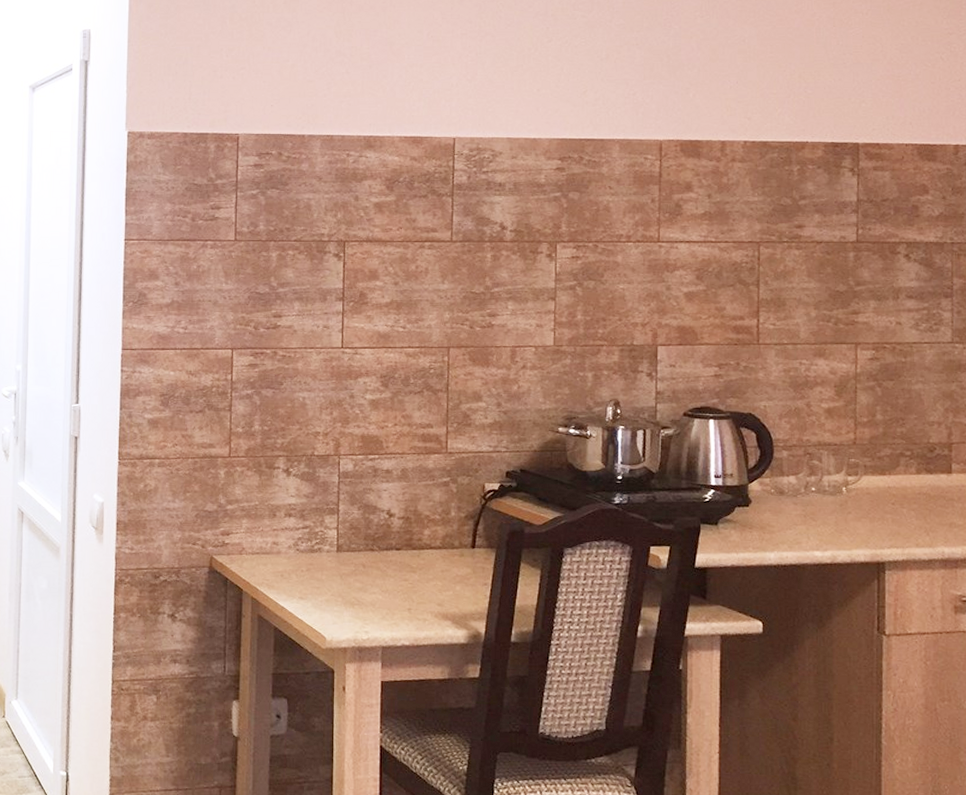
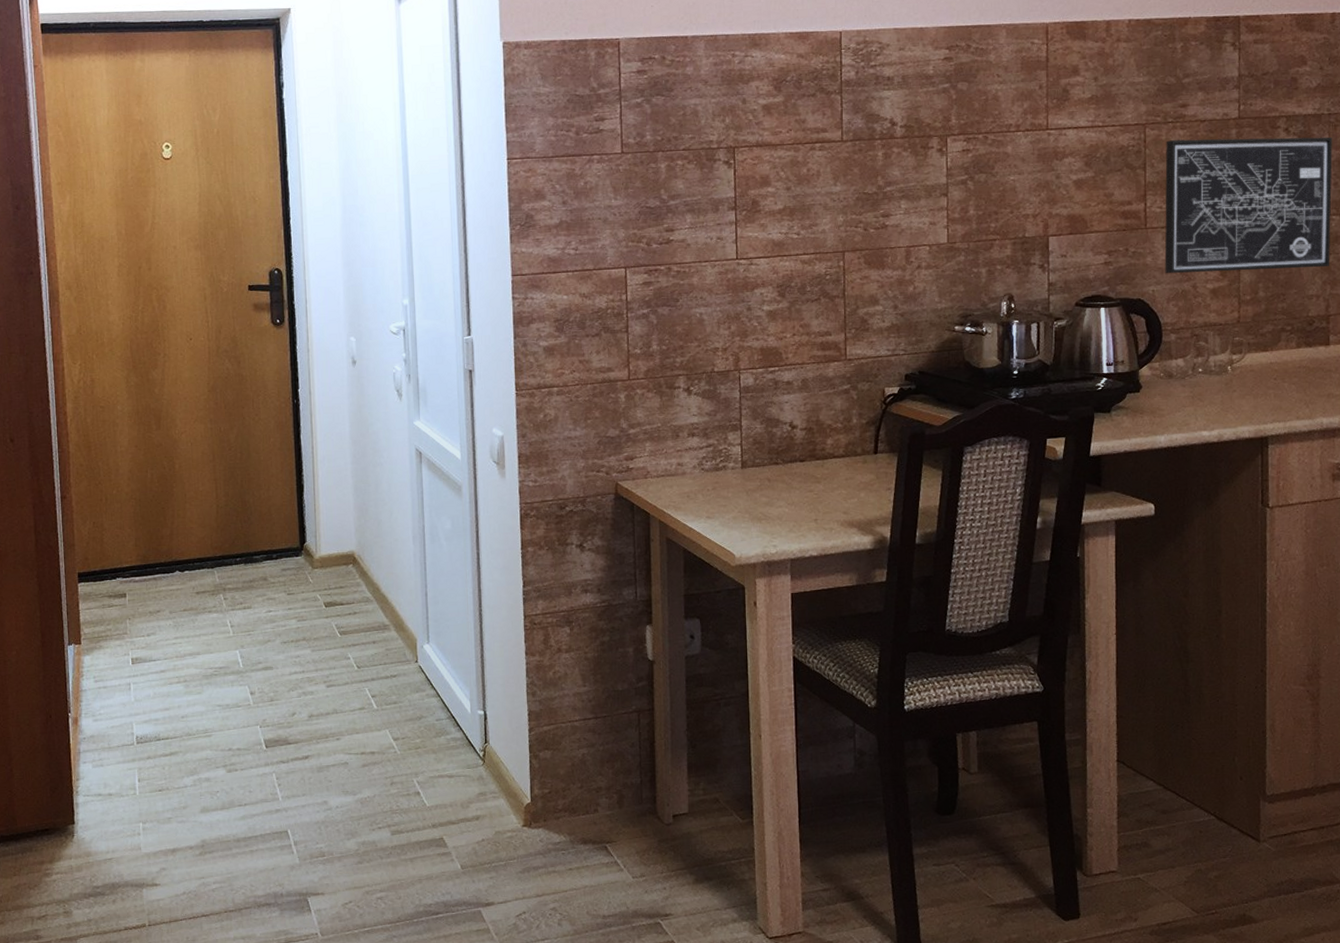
wall art: none [777,259,955,395] -> present [1164,137,1332,274]

